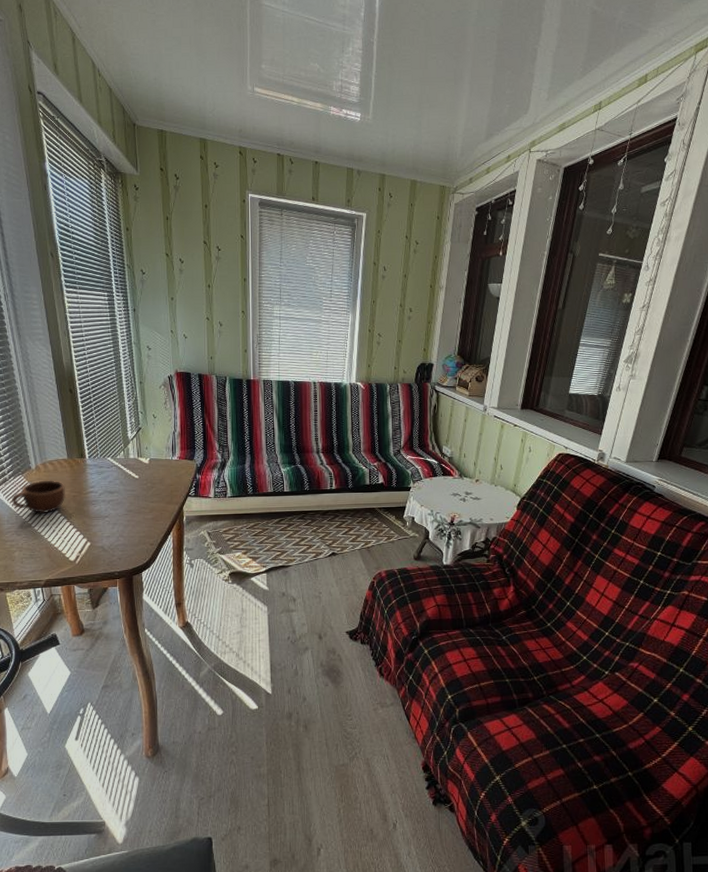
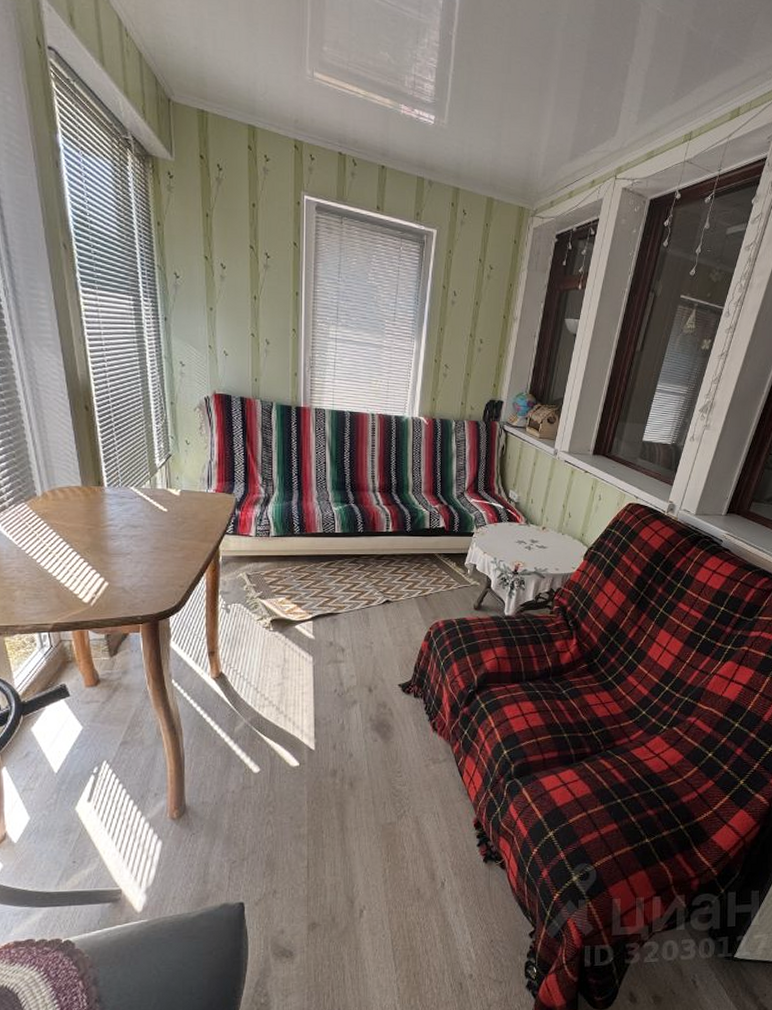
mug: present [12,480,66,513] -> none [12,510,80,547]

